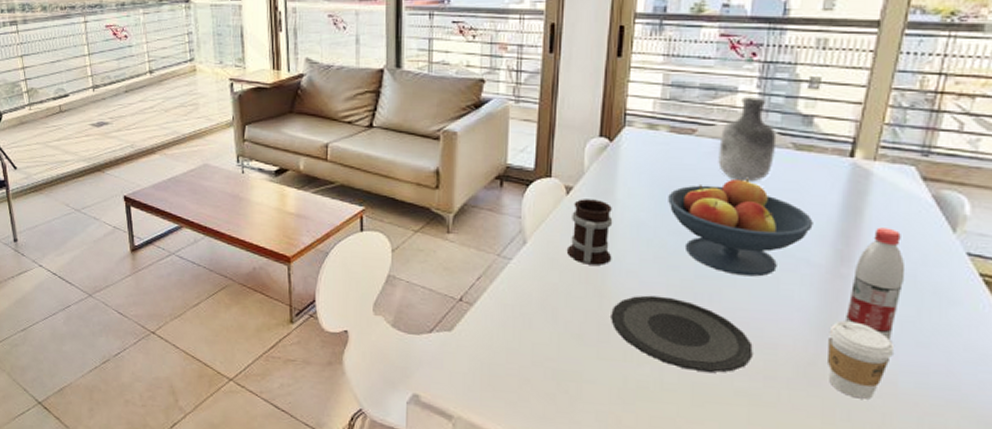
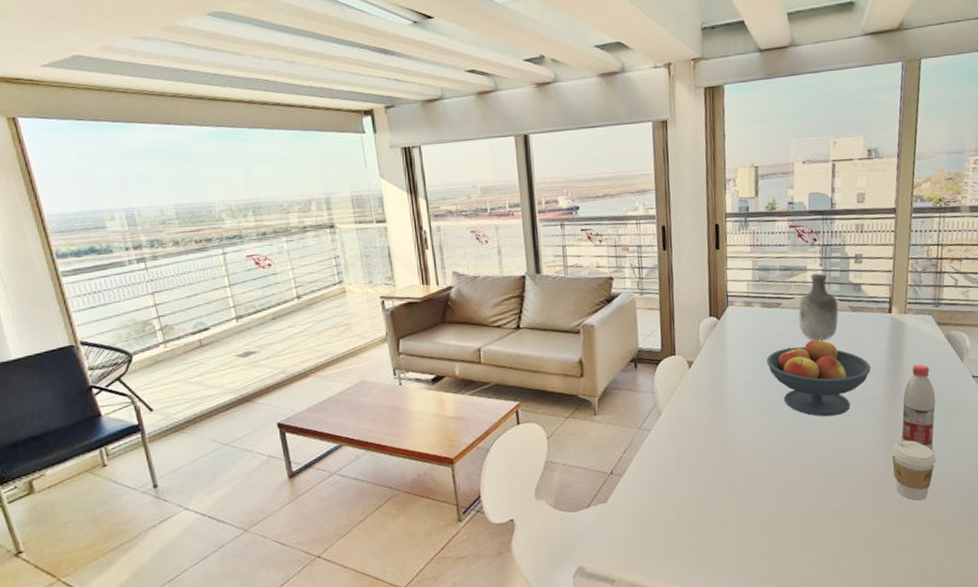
mug: present [566,199,613,265] -> none [694,369,730,426]
plate: present [611,295,753,373] -> none [734,442,842,501]

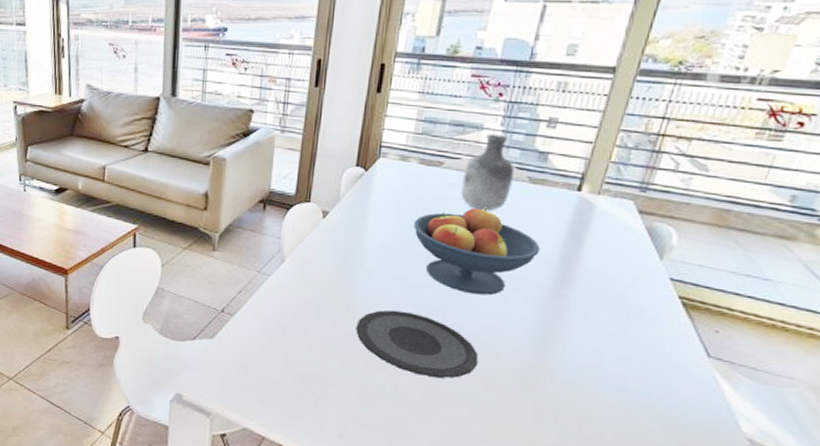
plate: none [734,442,842,501] -> present [356,310,479,379]
coffee cup: present [892,440,936,501] -> none [542,335,600,403]
water bottle: present [901,364,936,451] -> none [559,254,616,353]

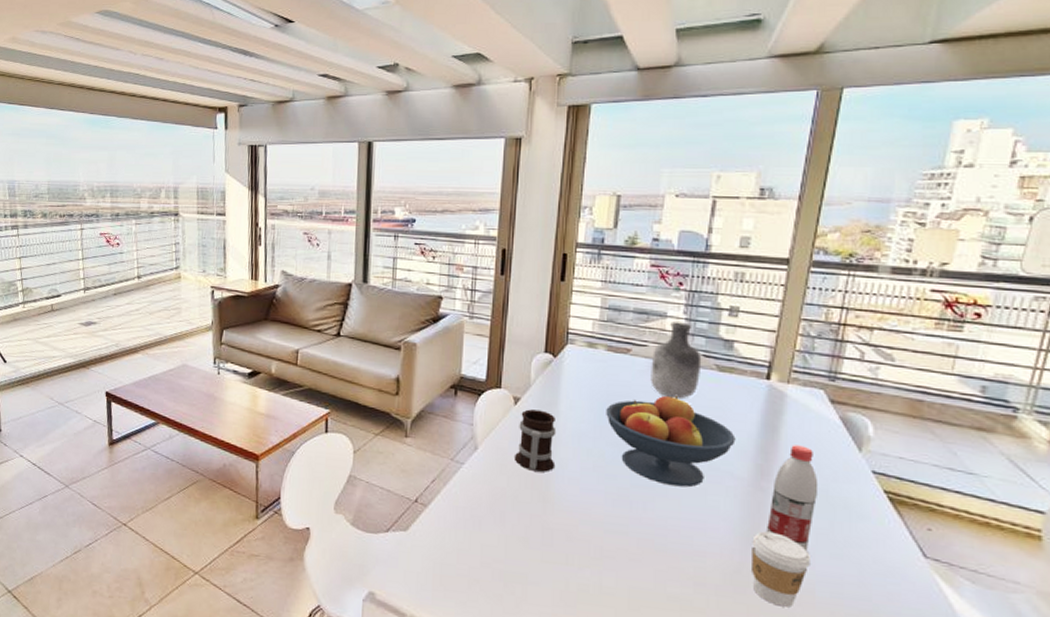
mug: none [319,222,364,283] -> present [514,409,557,472]
plate: present [356,310,479,379] -> none [554,502,684,579]
coffee cup: none [542,335,600,403] -> present [752,531,810,608]
water bottle: none [559,254,616,353] -> present [765,445,819,552]

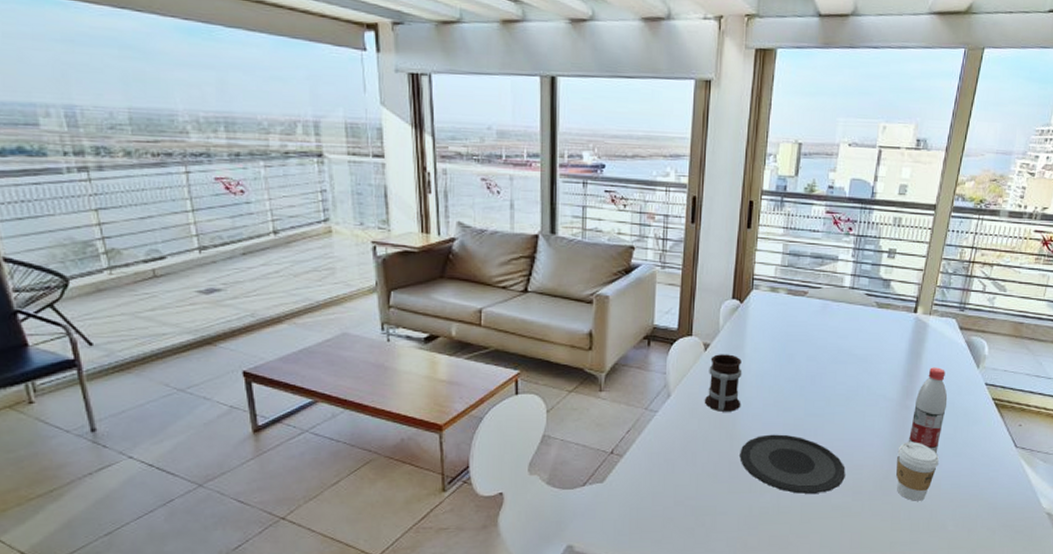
plate: none [554,502,684,579] -> present [740,434,845,495]
fruit bowl: present [606,394,736,488] -> none [785,331,889,412]
vase: present [650,322,702,398] -> none [823,264,865,334]

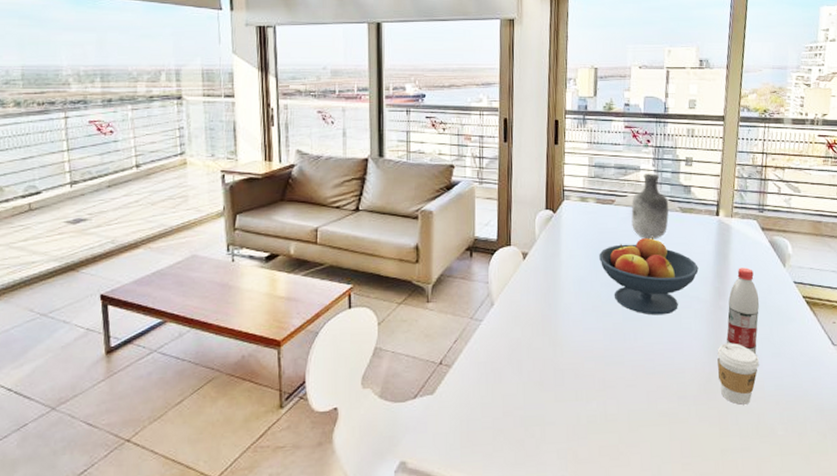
mug: present [704,354,742,412] -> none [526,262,562,319]
plate: present [740,434,845,495] -> none [563,339,669,401]
fruit bowl: none [785,331,889,412] -> present [599,235,699,315]
vase: none [823,264,865,334] -> present [631,173,669,238]

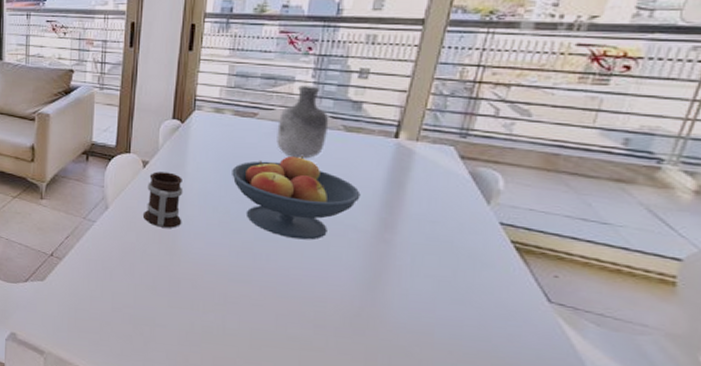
mug: none [526,262,562,319] -> present [142,171,184,228]
coffee cup: present [717,343,759,405] -> none [371,279,431,347]
water bottle: present [726,267,760,355] -> none [387,199,443,297]

